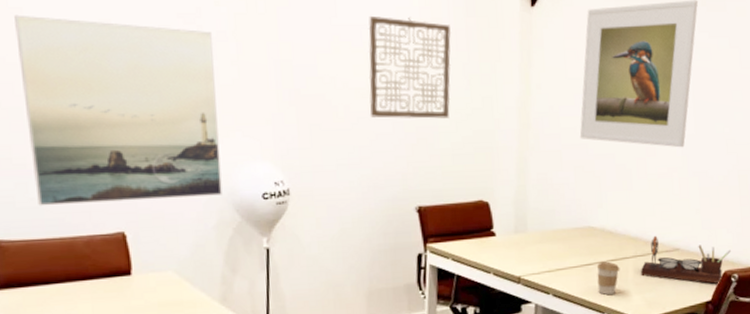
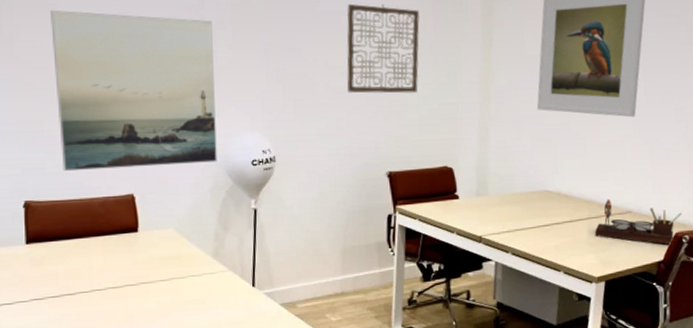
coffee cup: present [596,261,620,296] -> none [553,223,575,255]

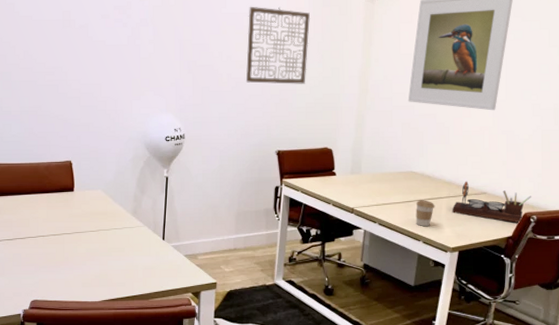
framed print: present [51,10,217,172] -> none [9,8,138,141]
coffee cup: none [553,223,575,255] -> present [415,200,435,227]

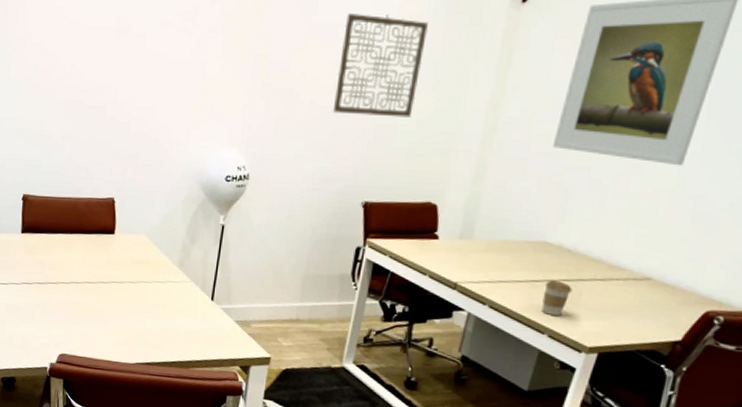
desk organizer: present [452,181,531,224] -> none [595,260,720,325]

